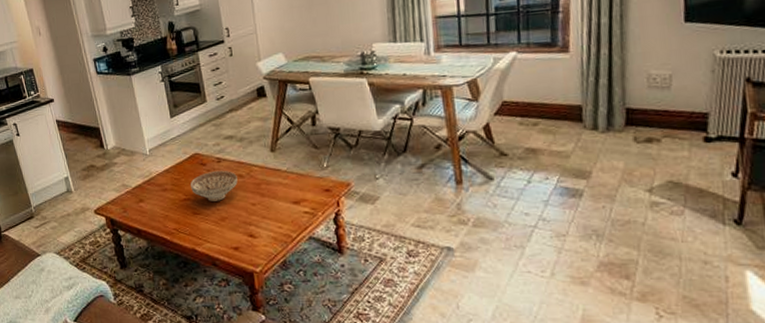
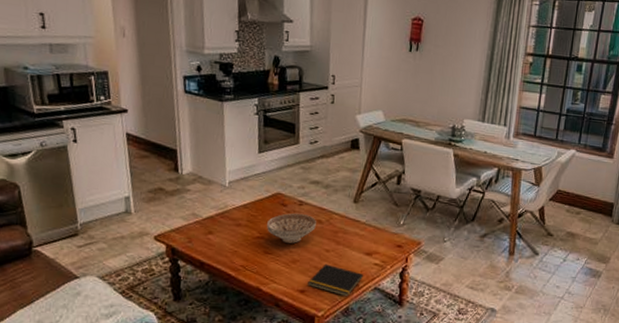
notepad: none [240,218,296,250] -> present [308,264,364,297]

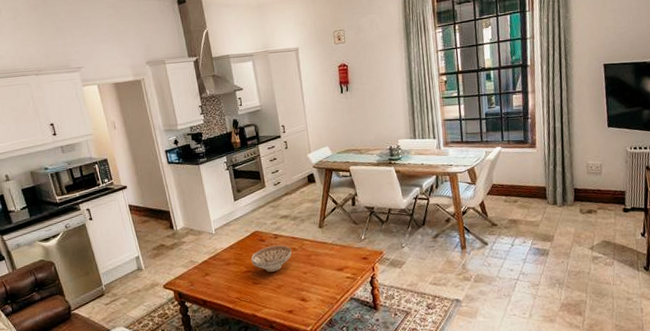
notepad: present [308,264,364,297] -> none [294,284,340,310]

